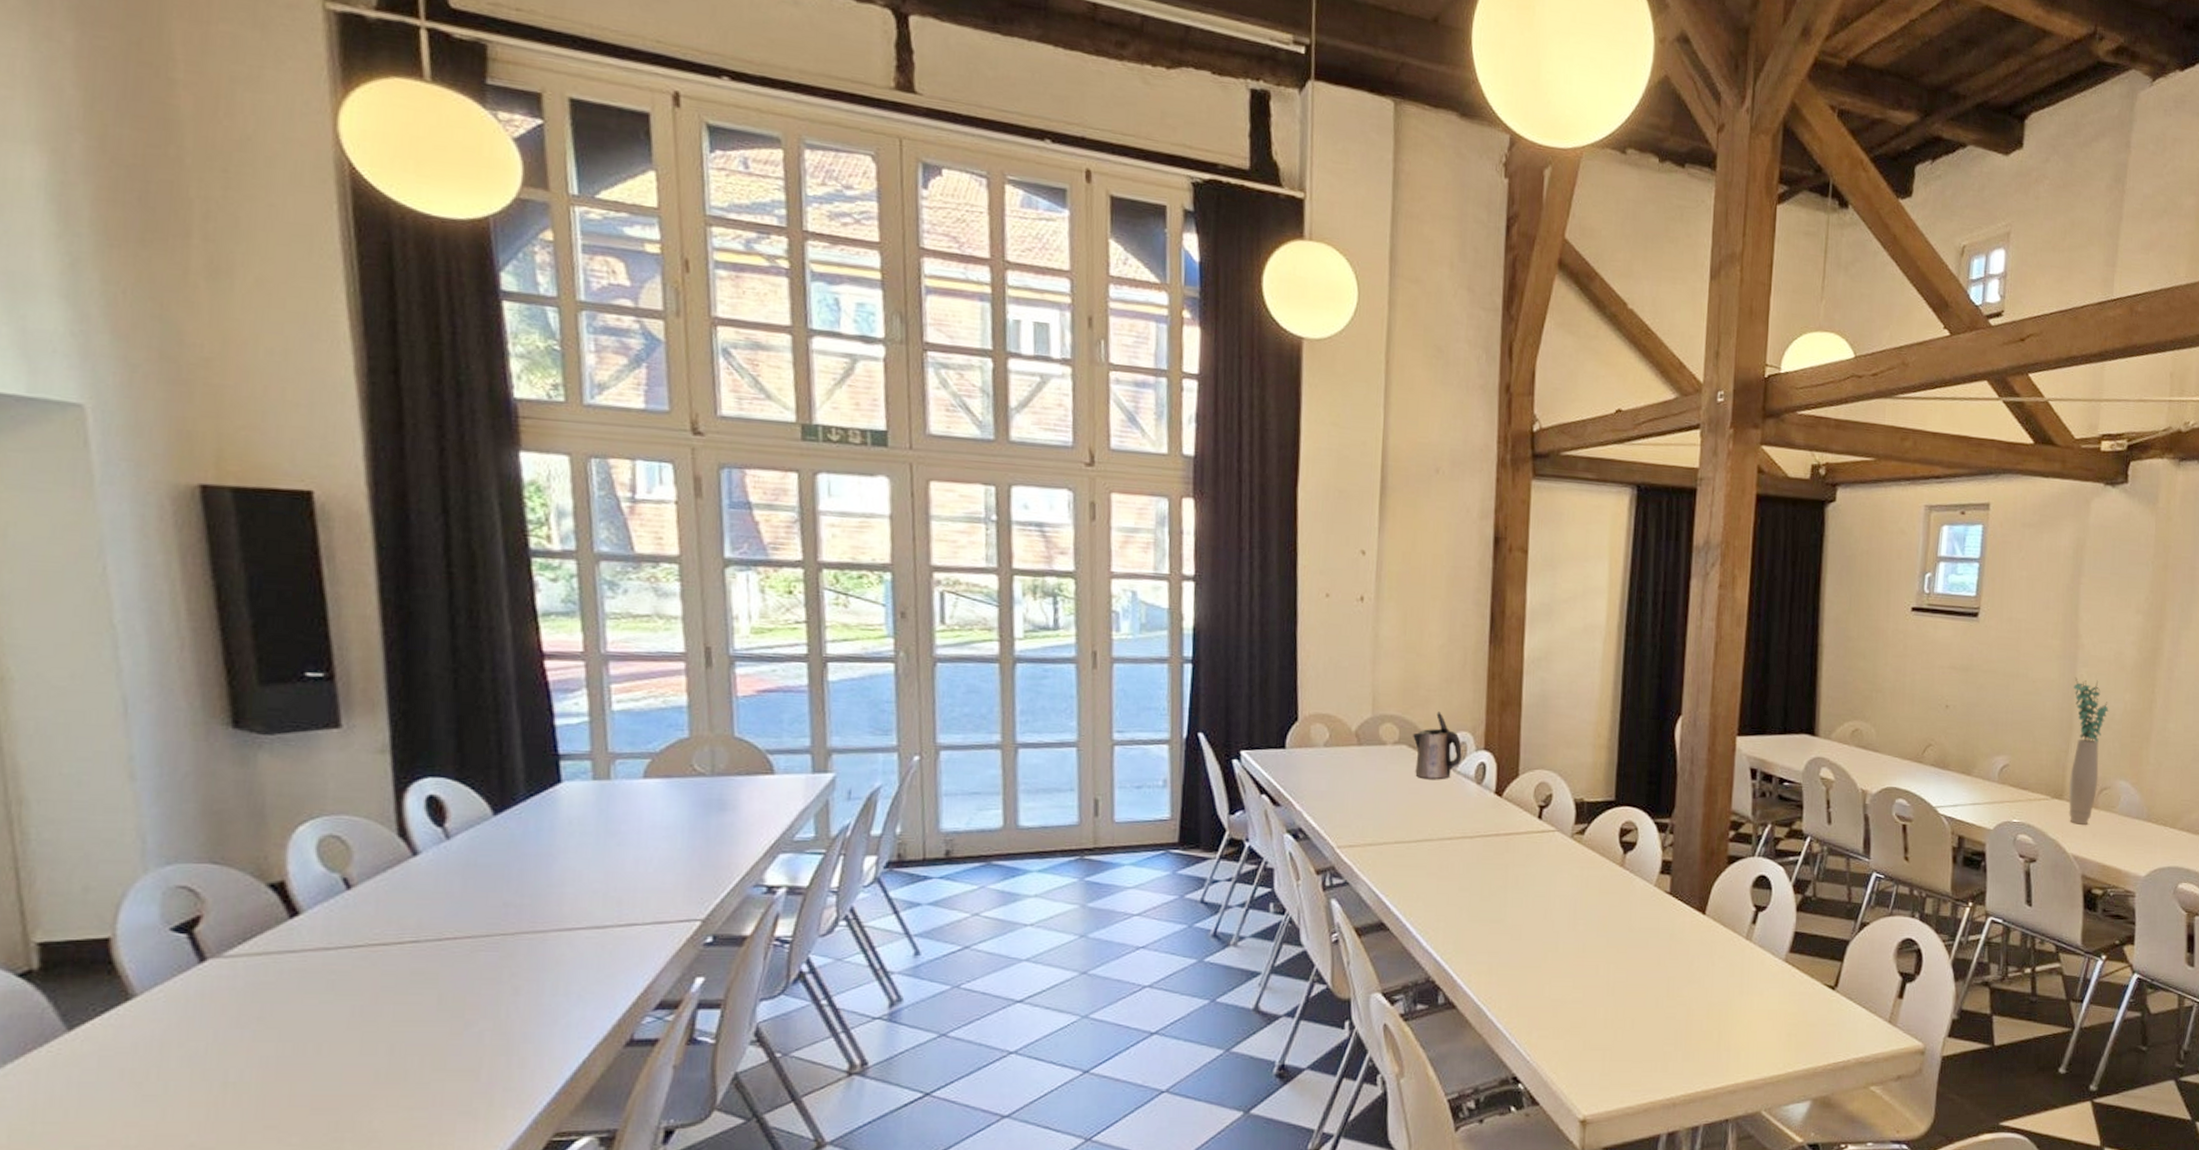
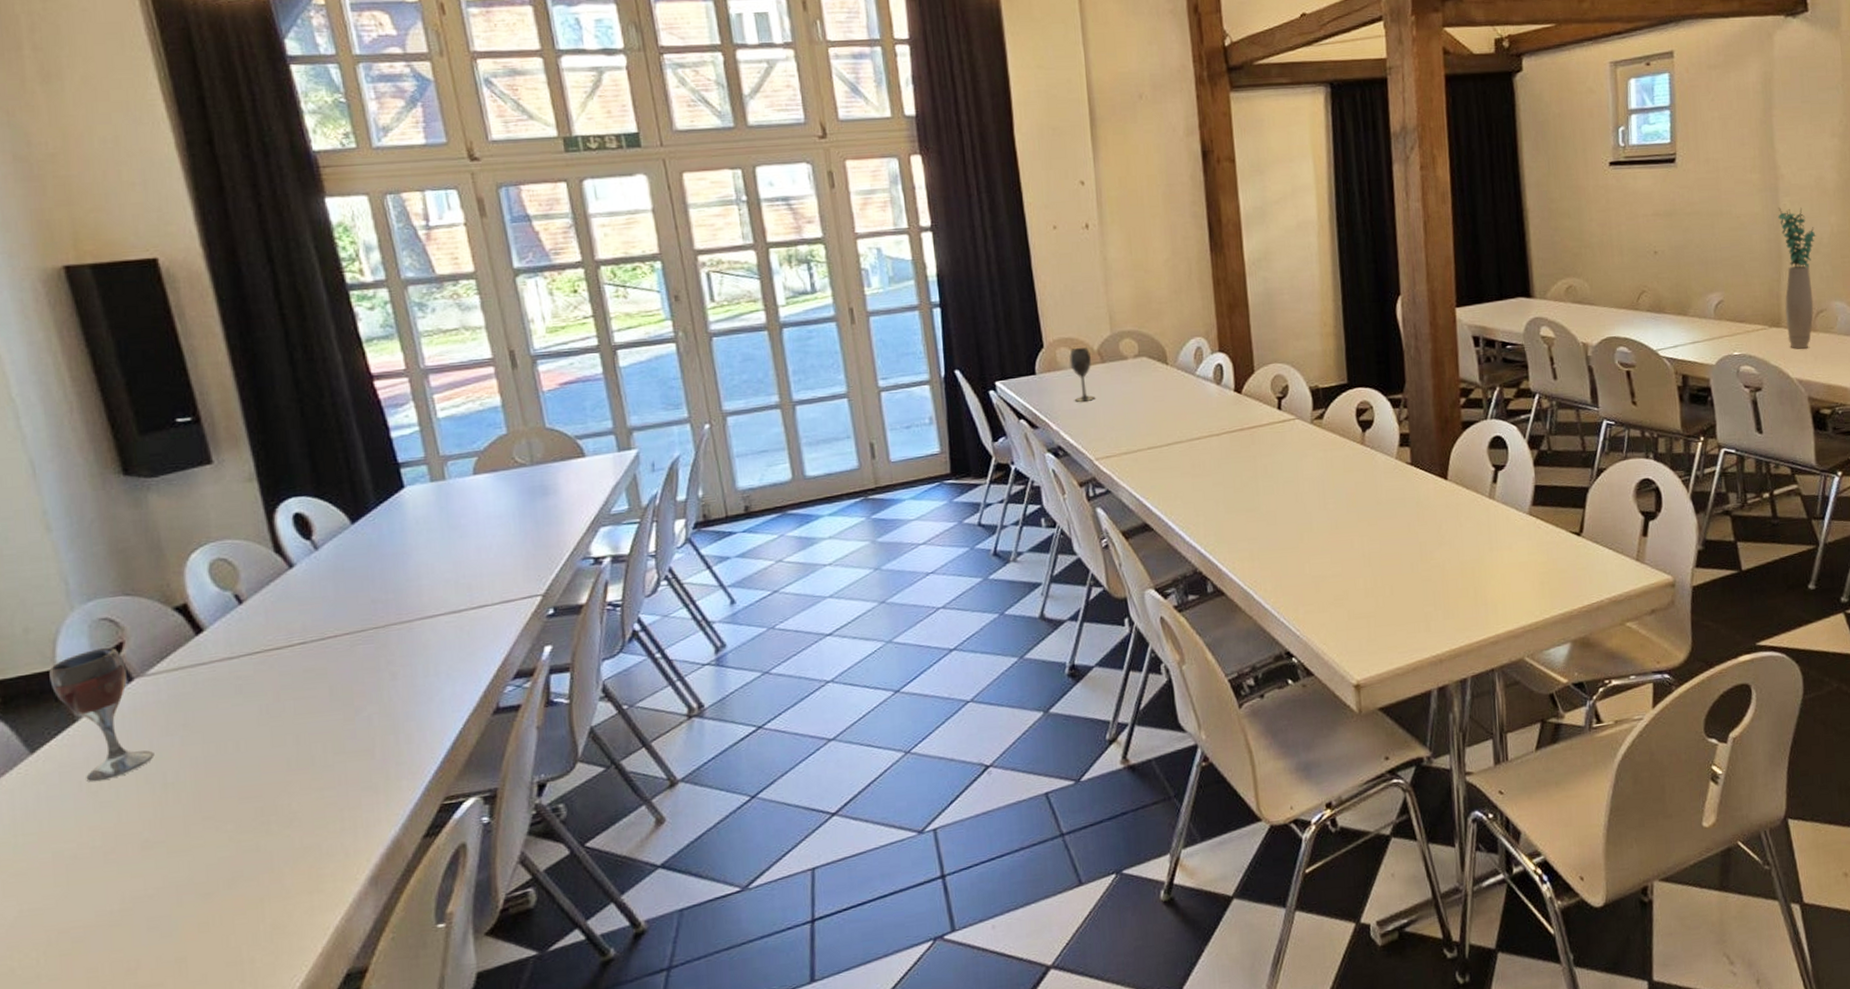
cup: none [105,920,218,1072] -> present [49,647,155,782]
wine glass: none [1324,726,1348,785] -> present [1069,348,1095,402]
electric kettle: present [1413,711,1462,780] -> none [1151,322,1199,387]

